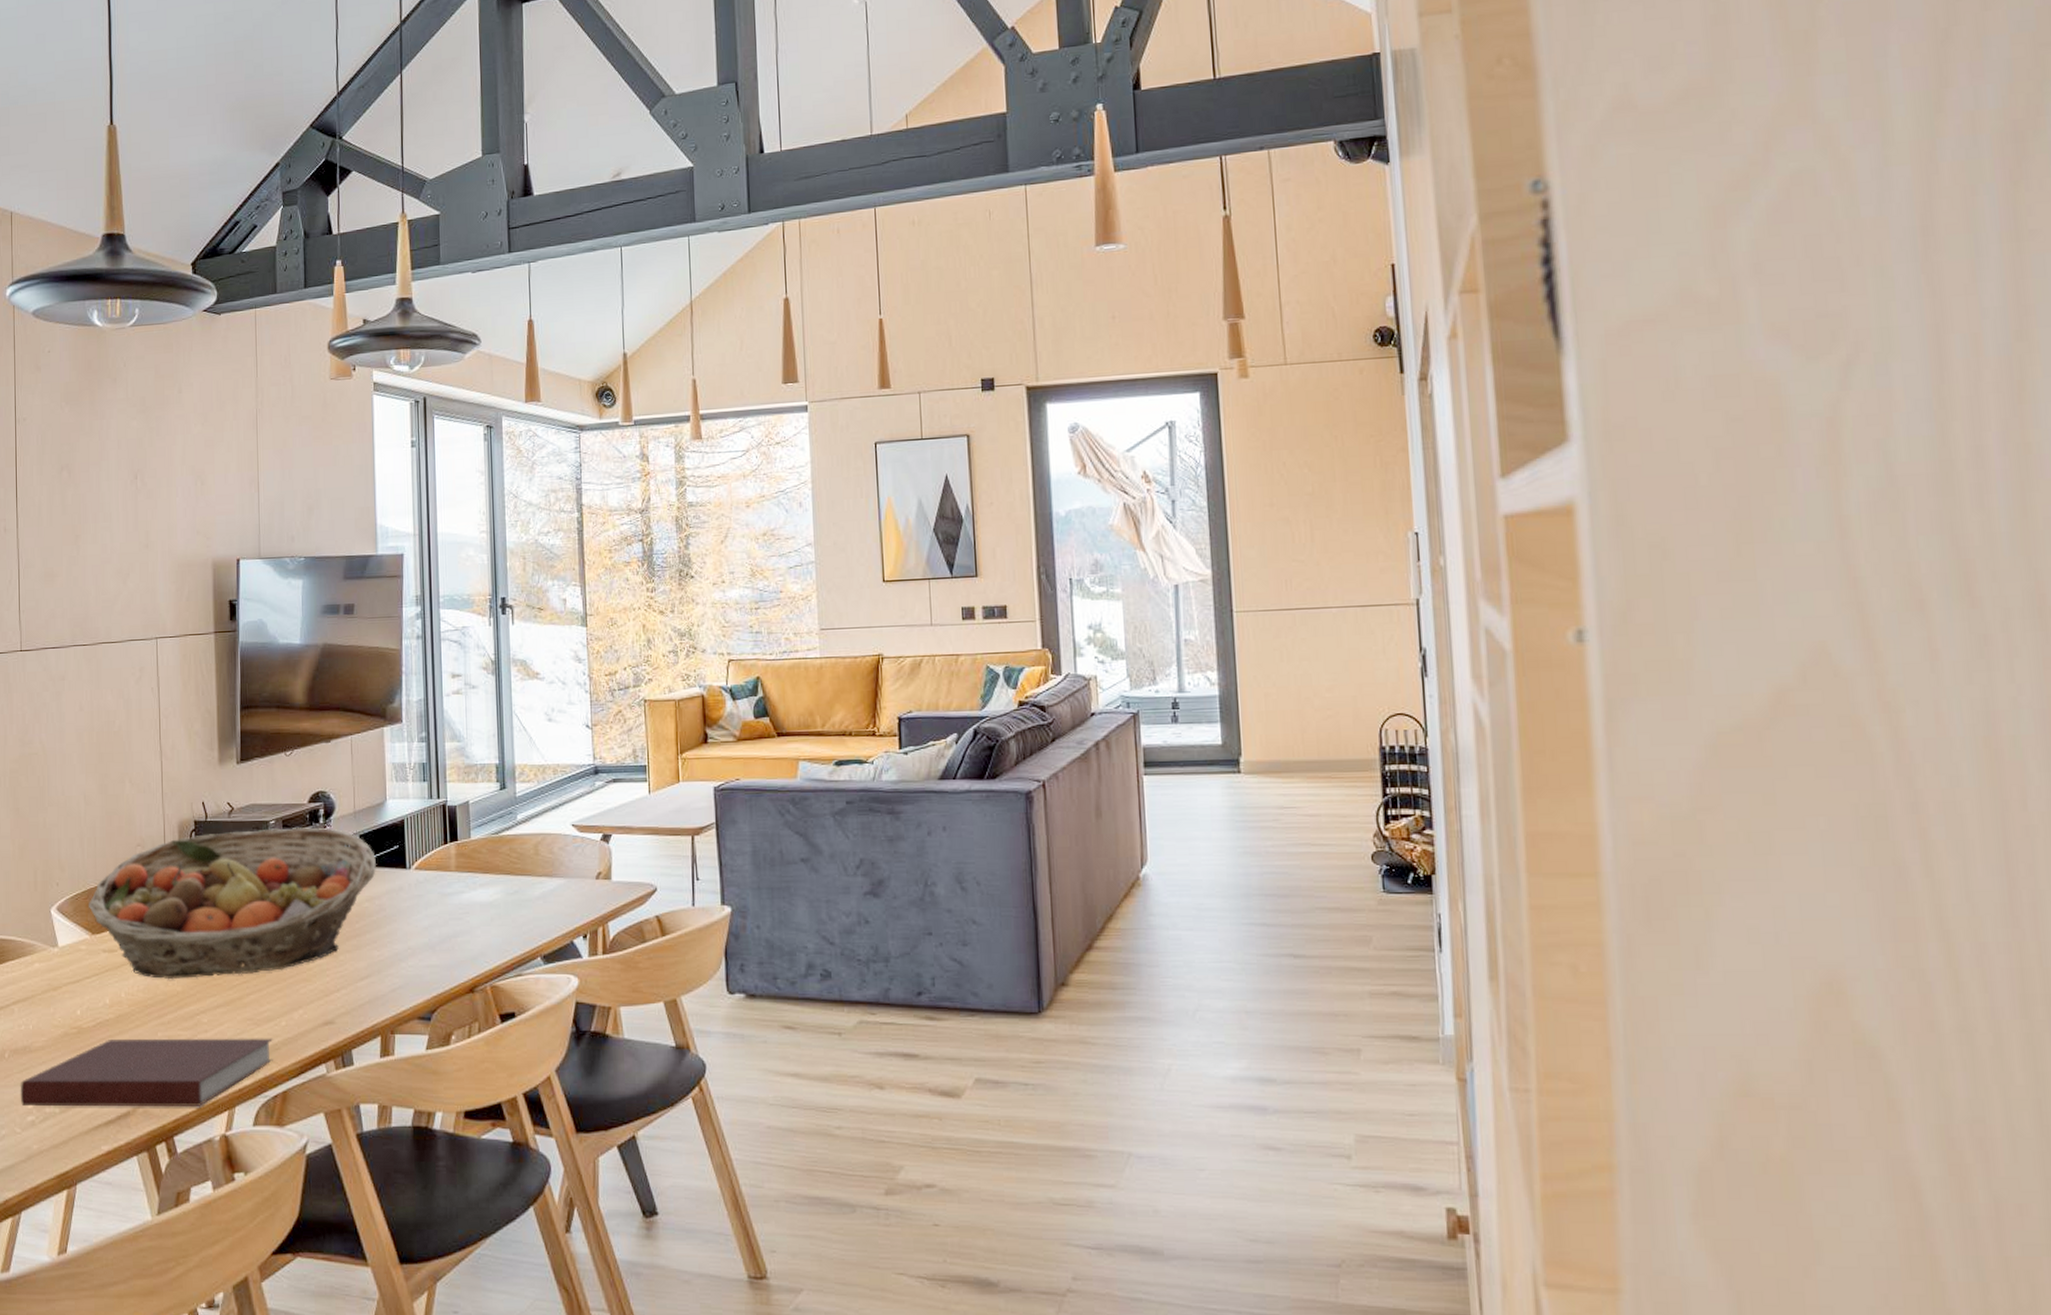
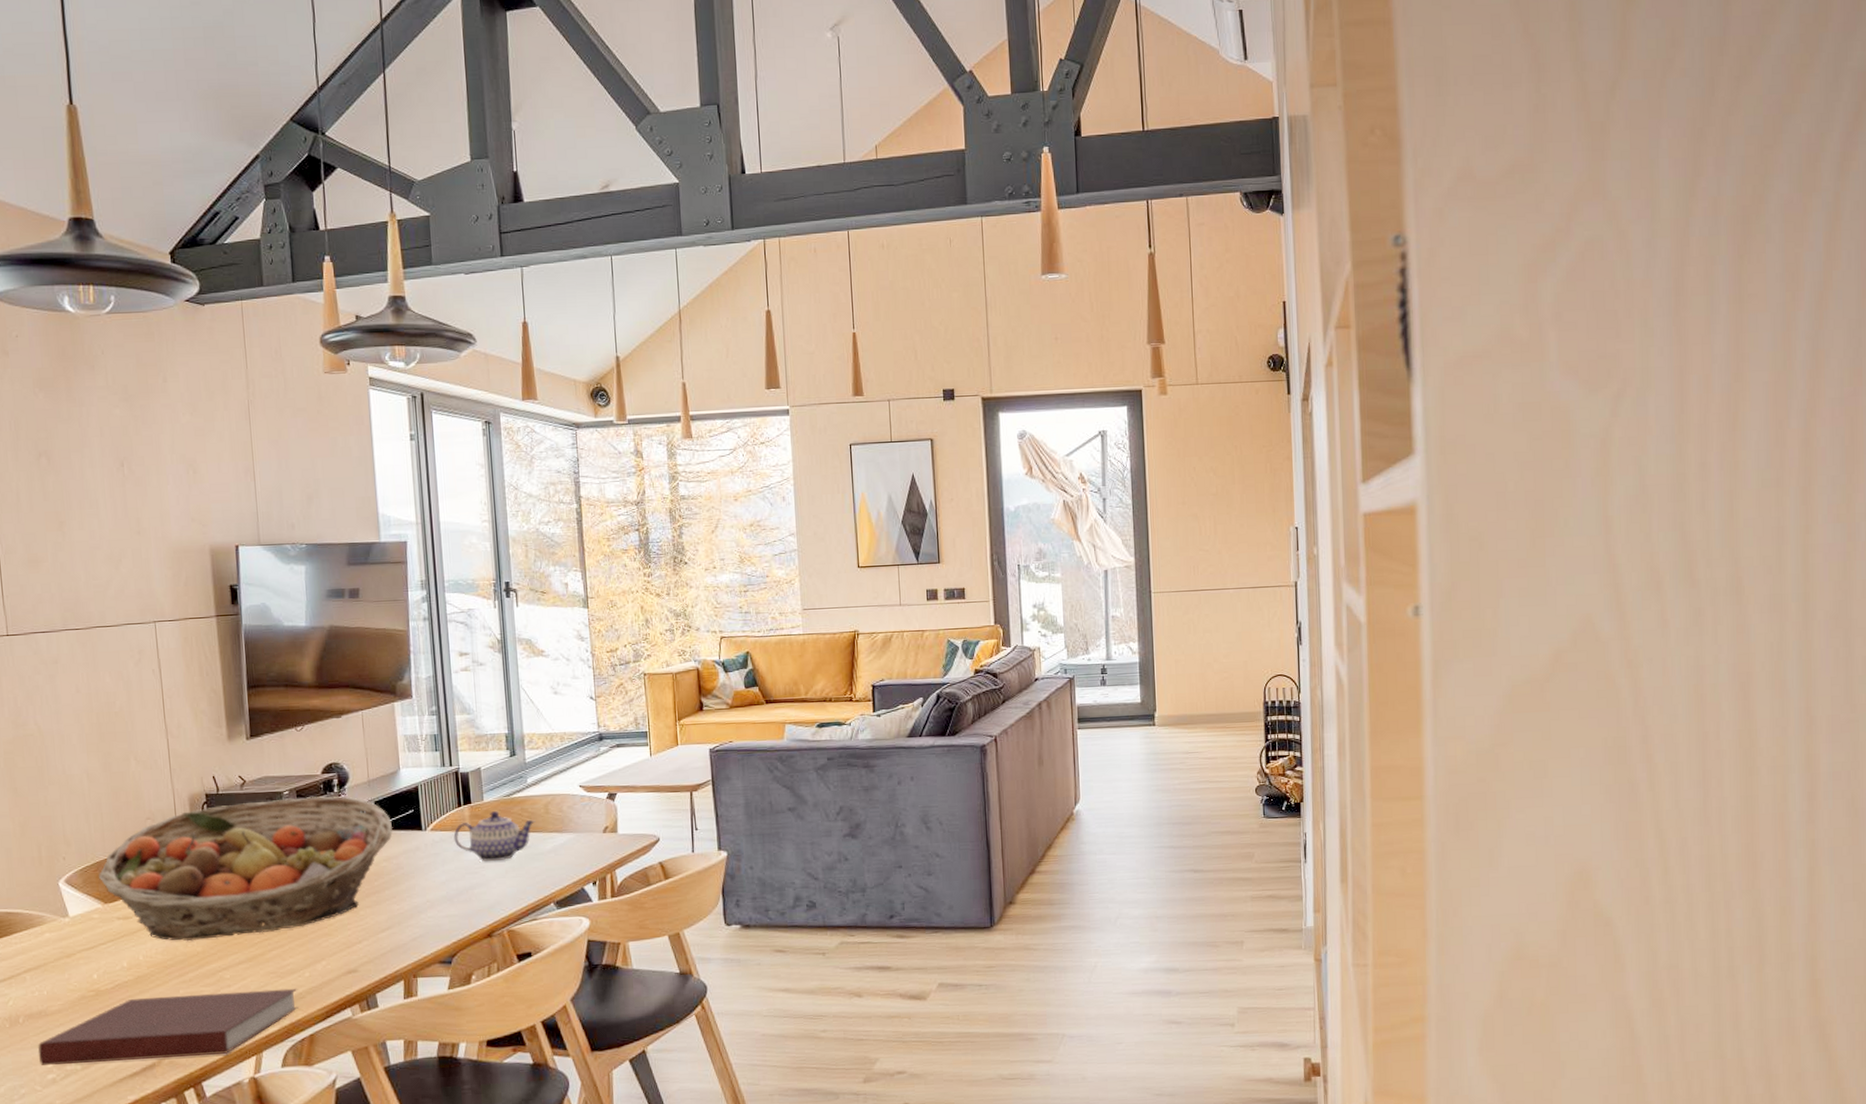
teapot: none [438,850,524,907] -> present [453,811,536,862]

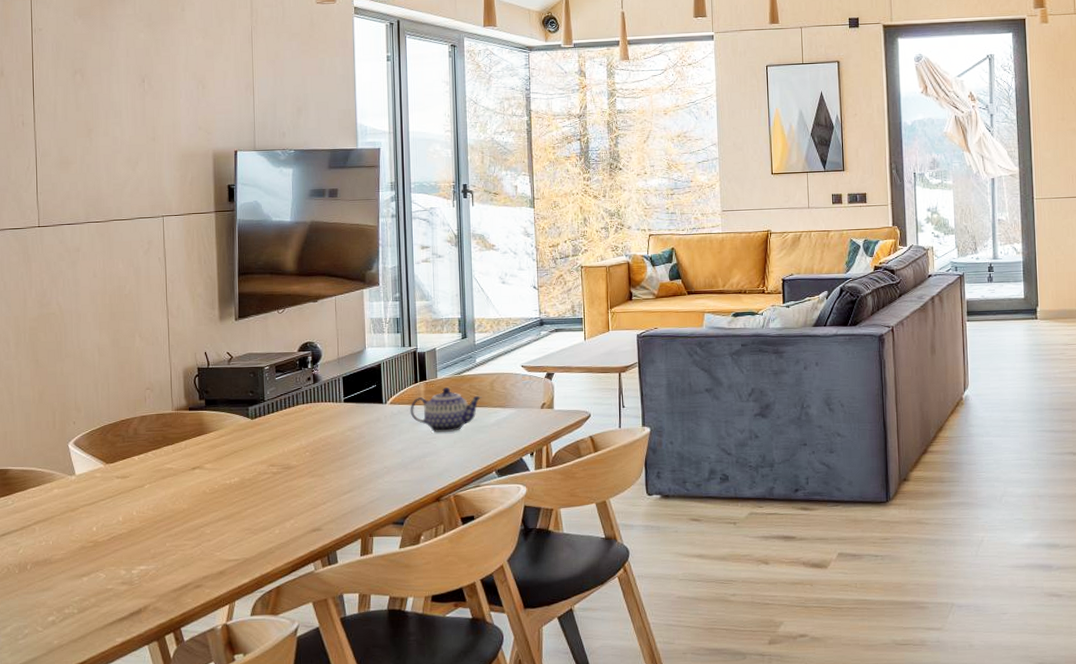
notebook: present [37,988,298,1066] -> none [41,544,269,609]
fruit basket: present [98,796,393,942] -> none [102,371,358,500]

